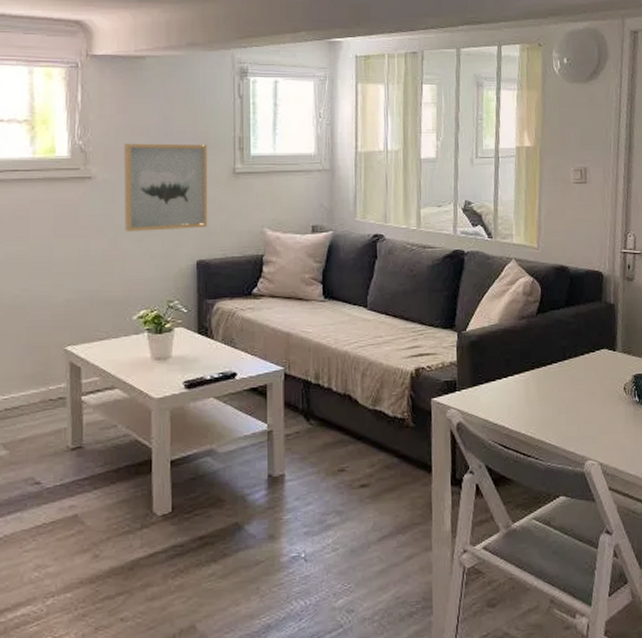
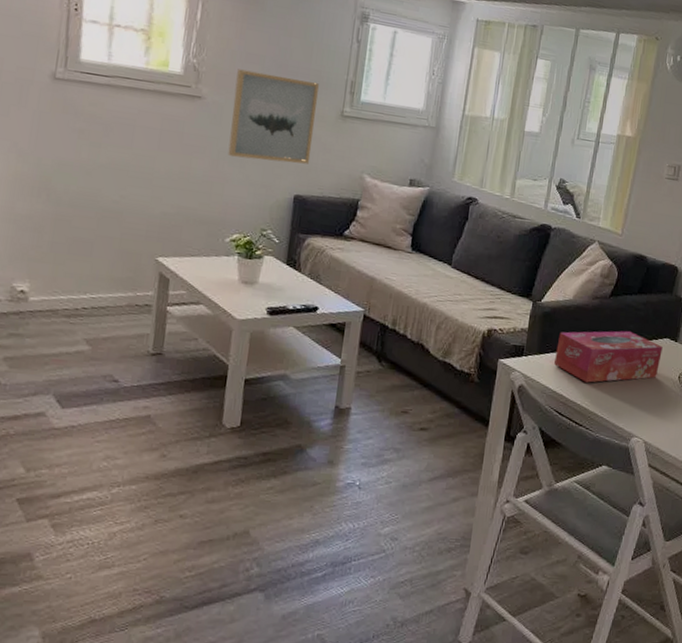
tissue box: none [490,347,602,409] -> present [554,330,663,383]

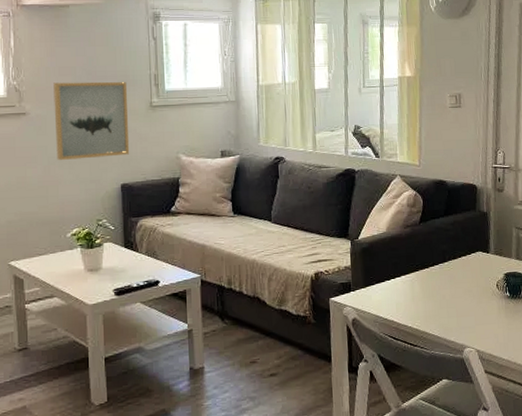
tissue box: present [554,330,663,383] -> none [380,251,477,306]

